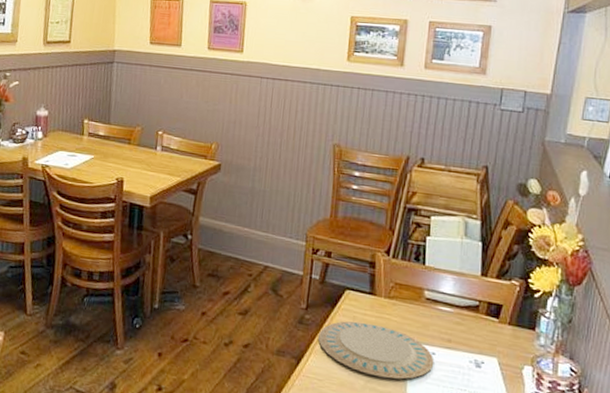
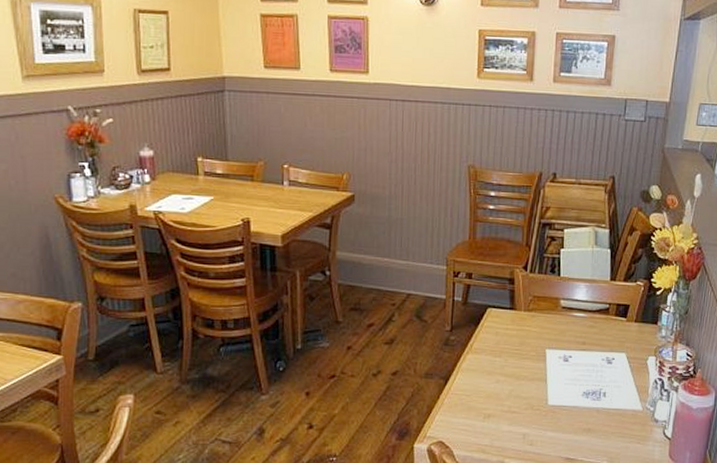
plate: present [318,321,434,380] -> none [464,336,571,385]

